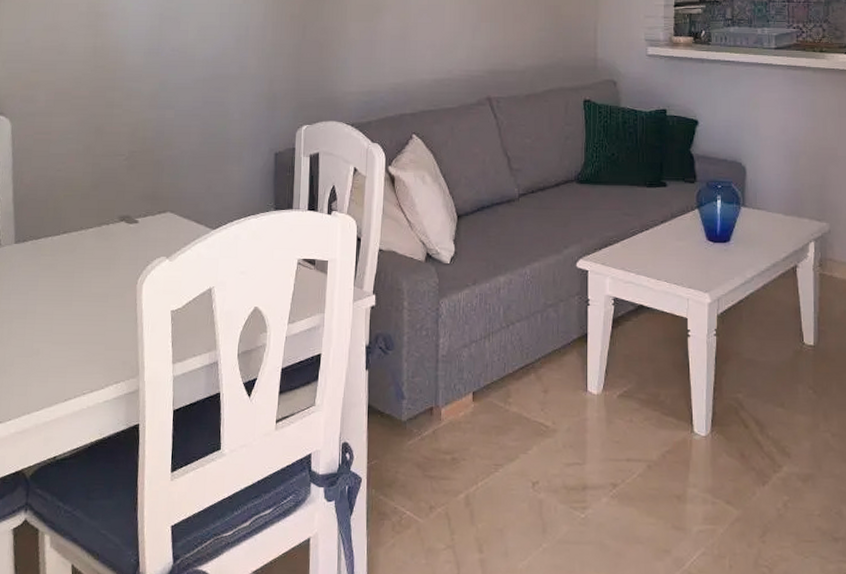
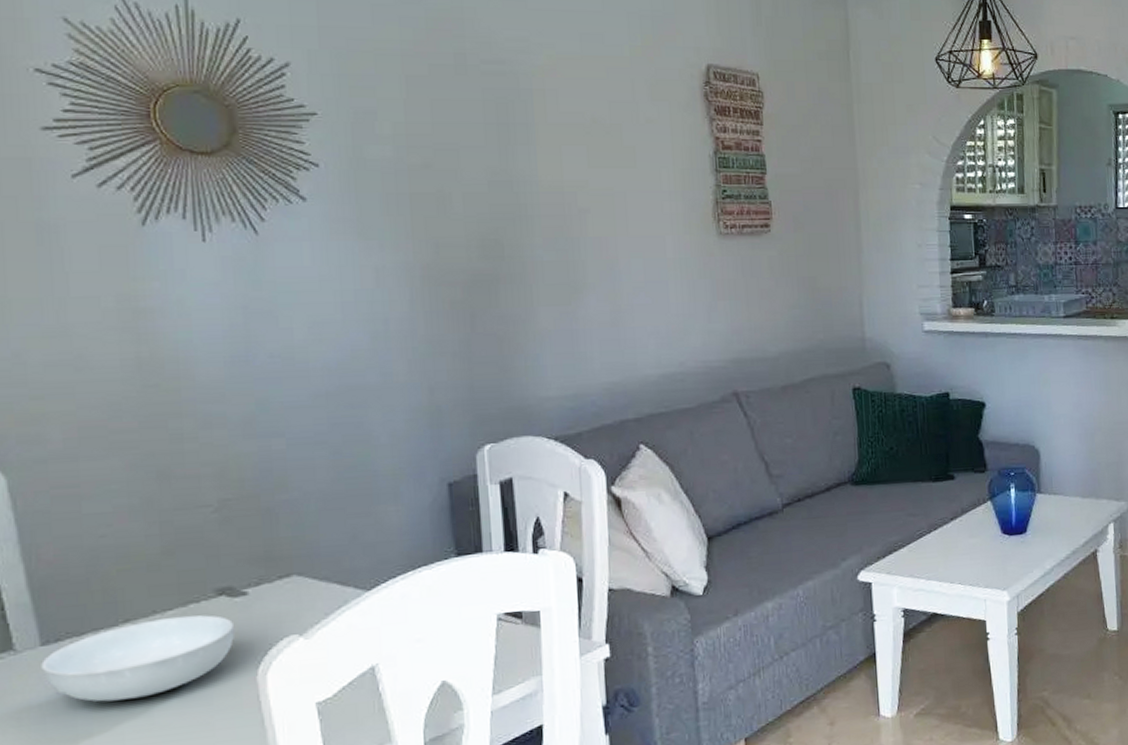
serving bowl: none [13,233,128,290] -> present [41,615,235,702]

